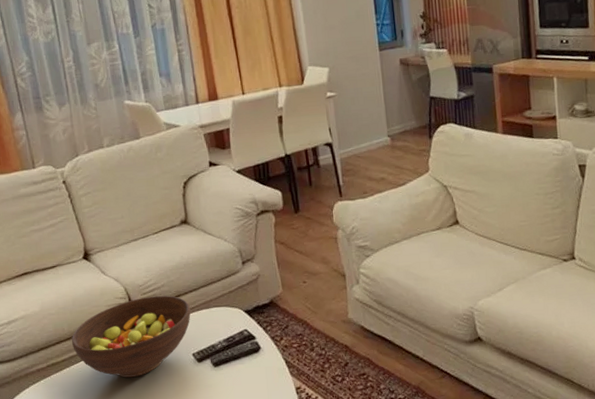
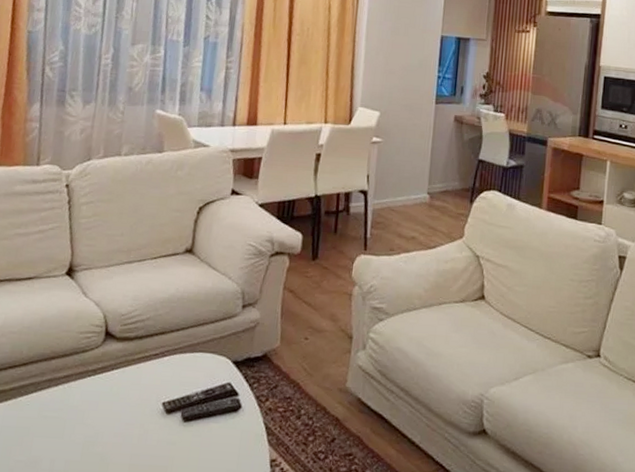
fruit bowl: present [71,295,191,378] -> none [27,328,173,421]

